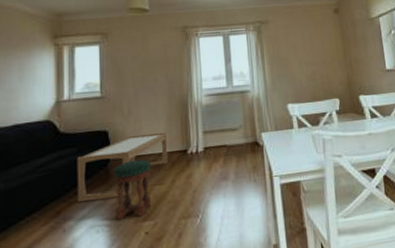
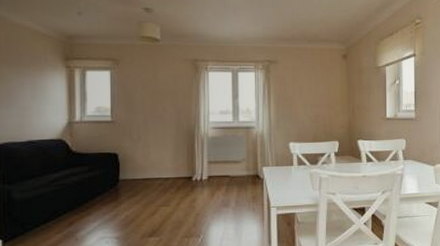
coffee table: present [77,133,169,202] -> none [88,160,174,216]
stool: present [113,159,151,221] -> none [123,182,157,235]

